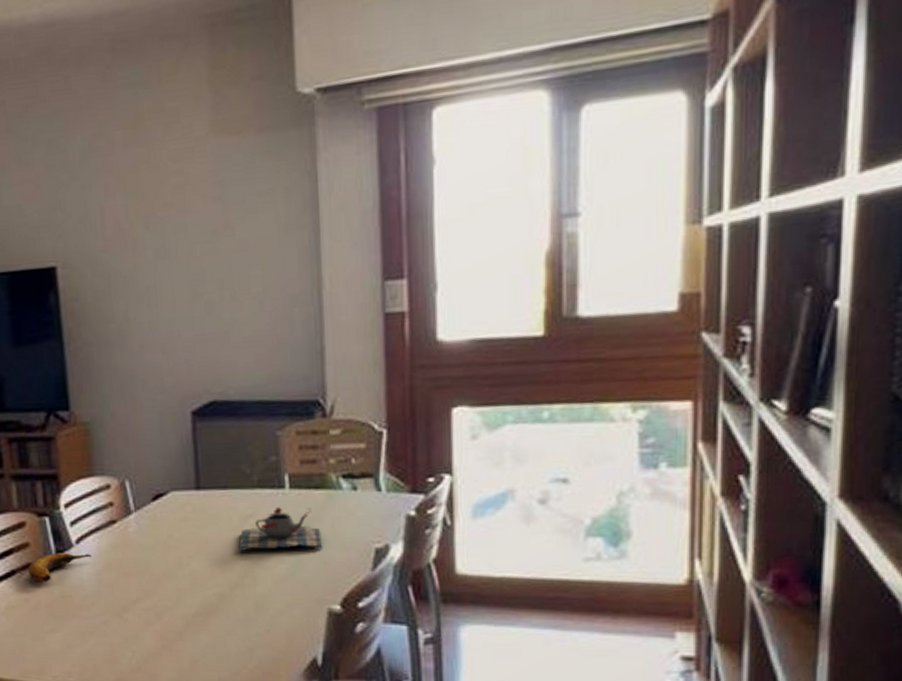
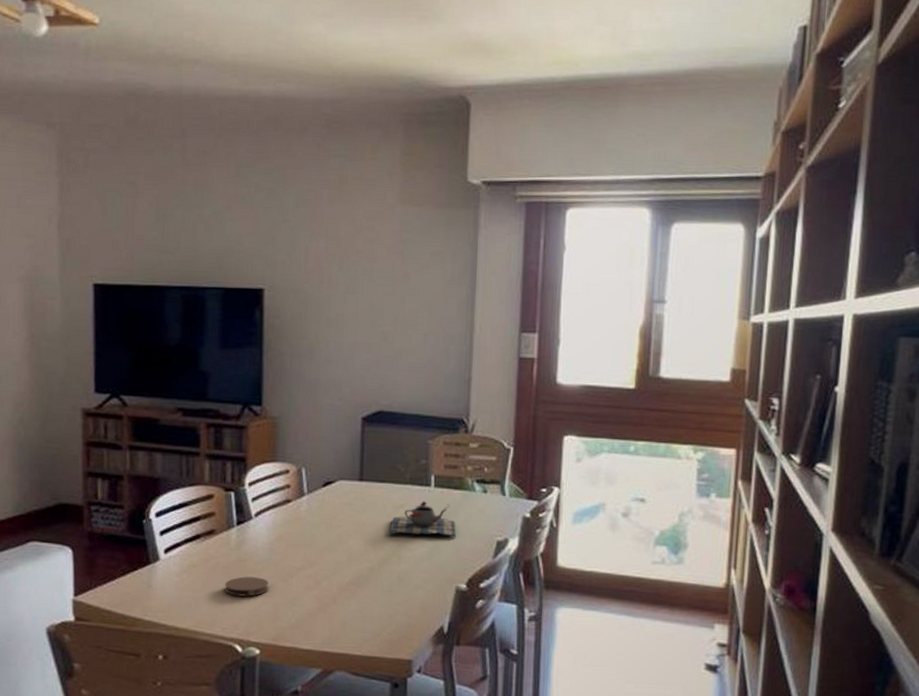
banana: present [28,552,91,583] -> none [211,522,267,548]
coaster: none [50,614,101,638] -> present [225,576,269,597]

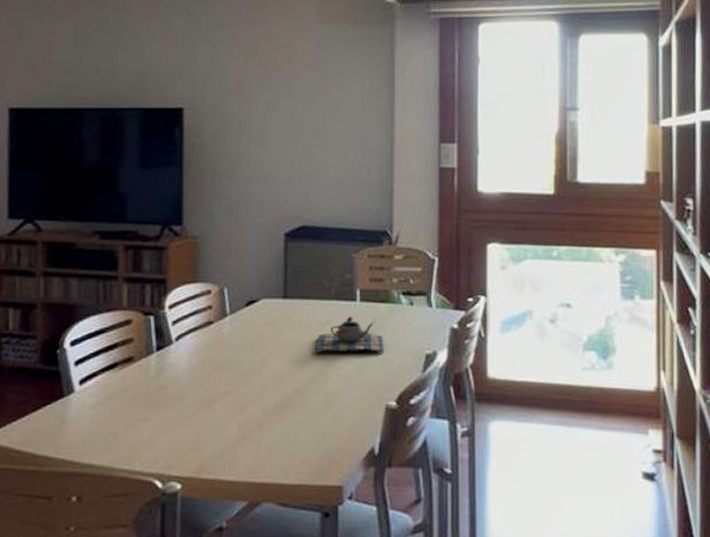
coaster: present [225,576,269,597] -> none [144,405,190,427]

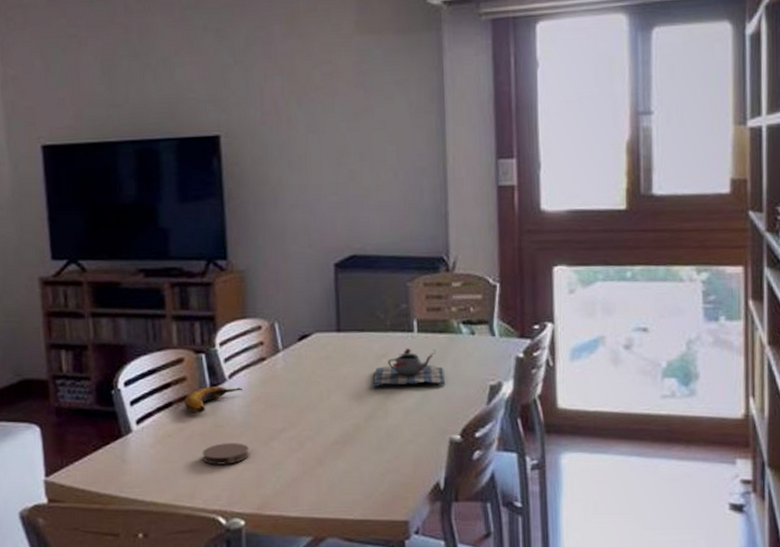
banana: none [130,348,188,375] -> present [184,386,242,414]
coaster: none [144,405,190,427] -> present [203,443,249,465]

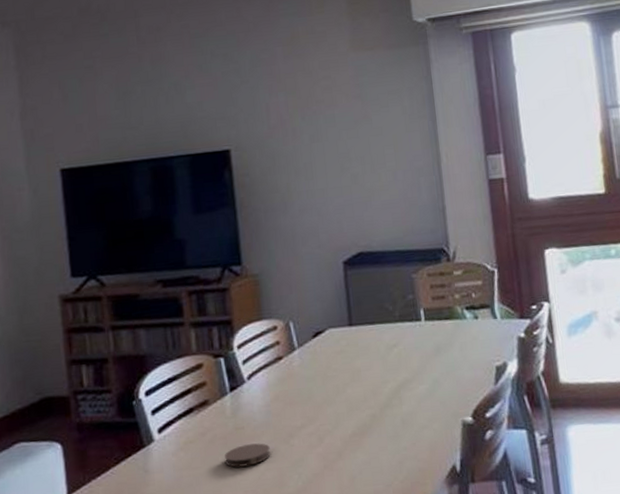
banana: present [184,386,242,414] -> none [205,388,261,418]
teapot: present [373,347,445,386] -> none [386,336,454,376]

